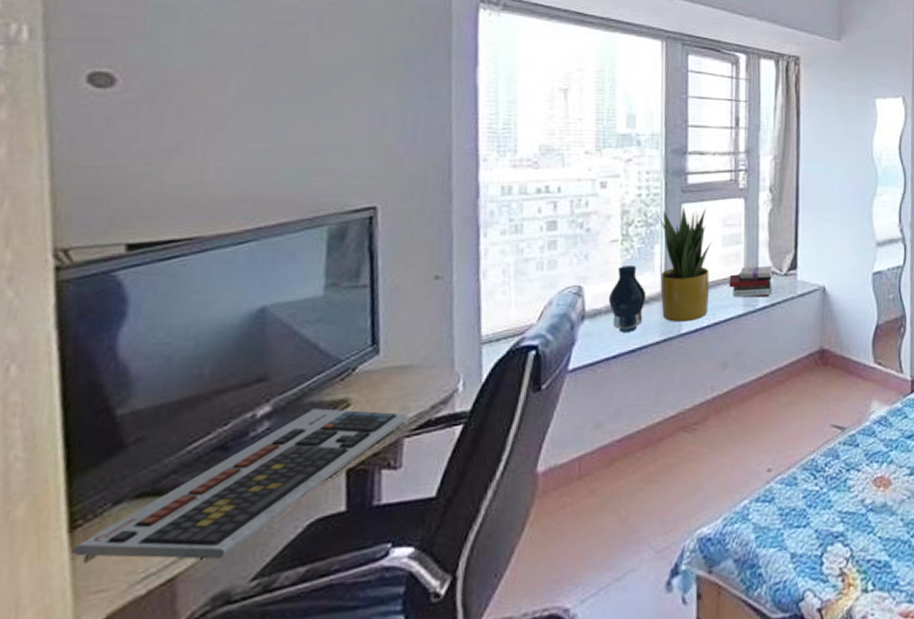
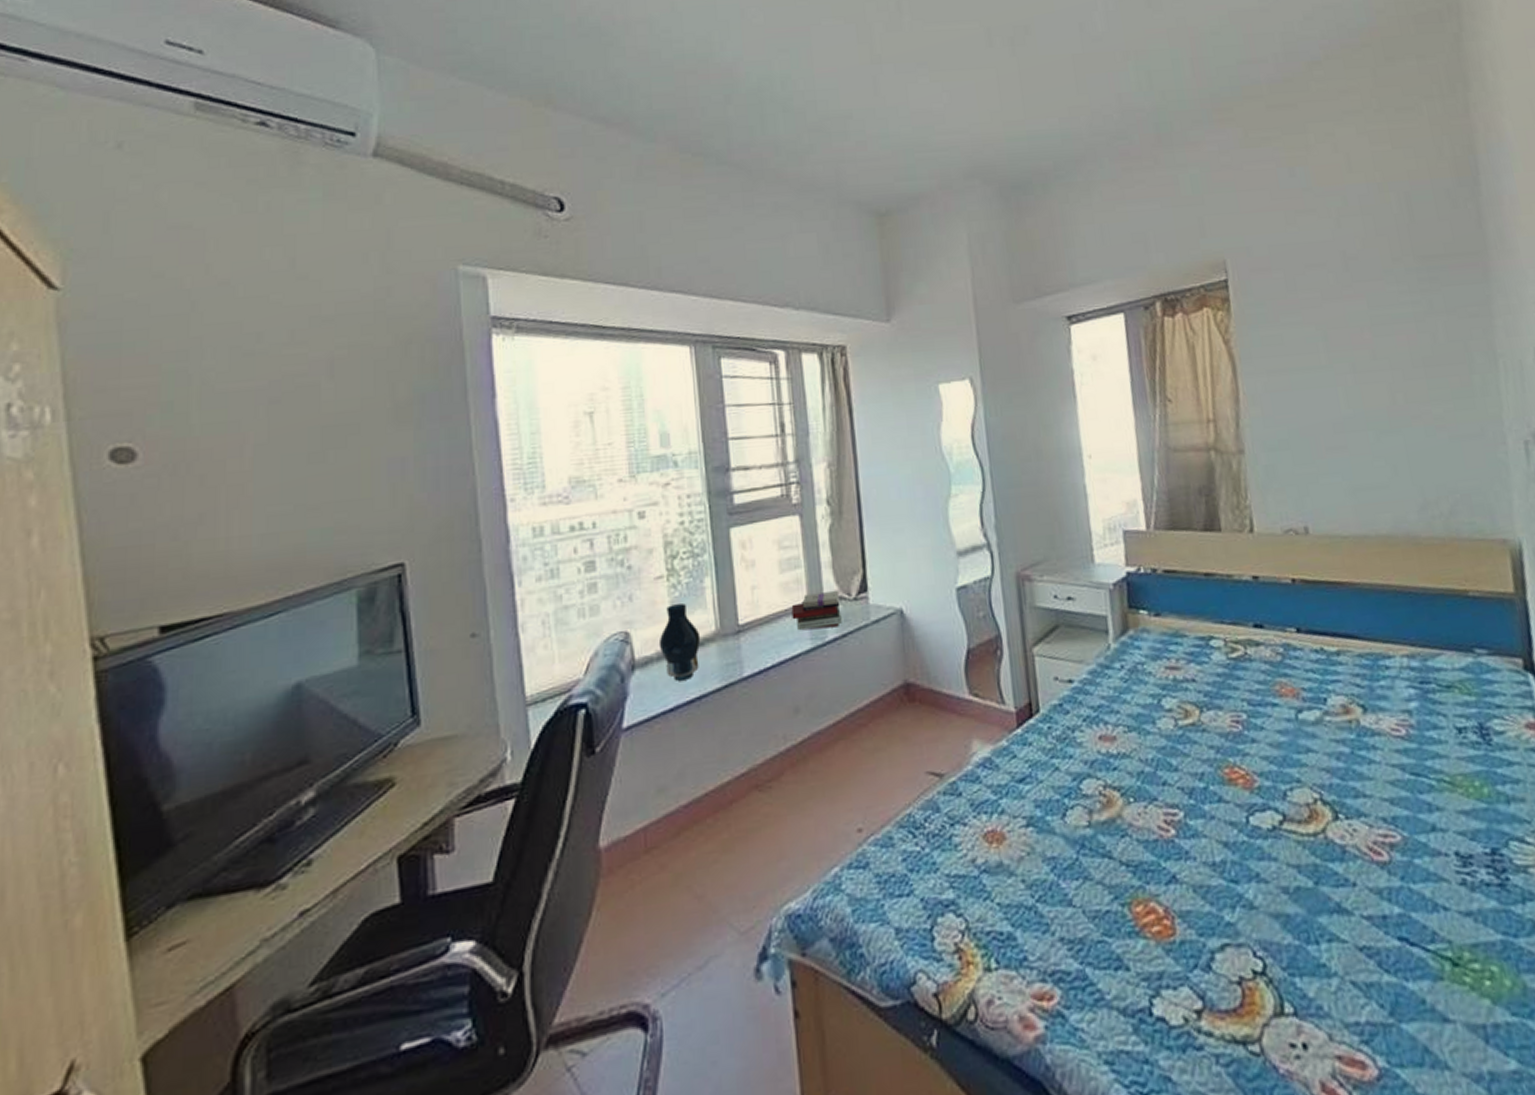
computer keyboard: present [73,408,409,563] -> none [131,789,457,974]
planter: present [658,207,713,322] -> none [705,530,772,665]

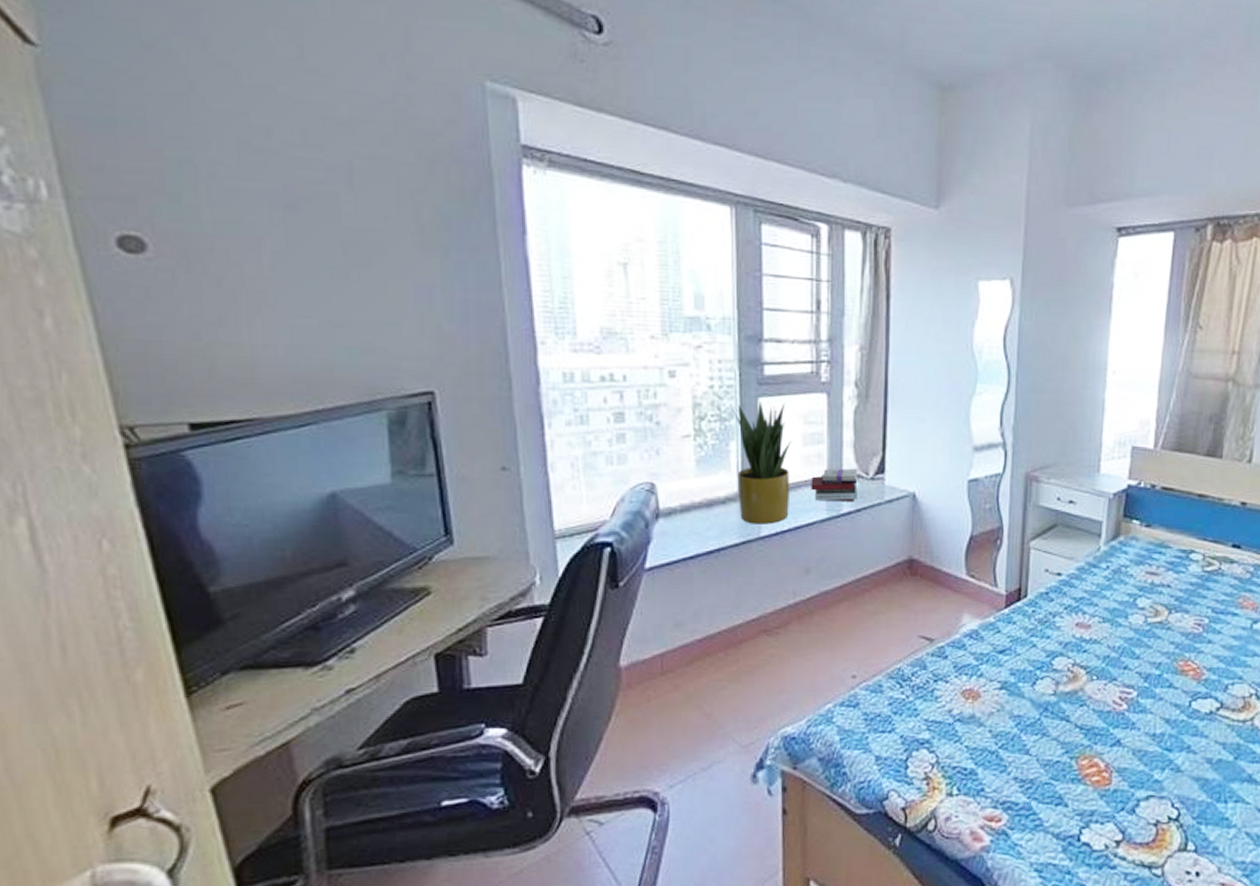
vase: present [658,603,701,681] -> none [682,463,723,533]
planter: none [705,530,772,665] -> present [733,401,793,524]

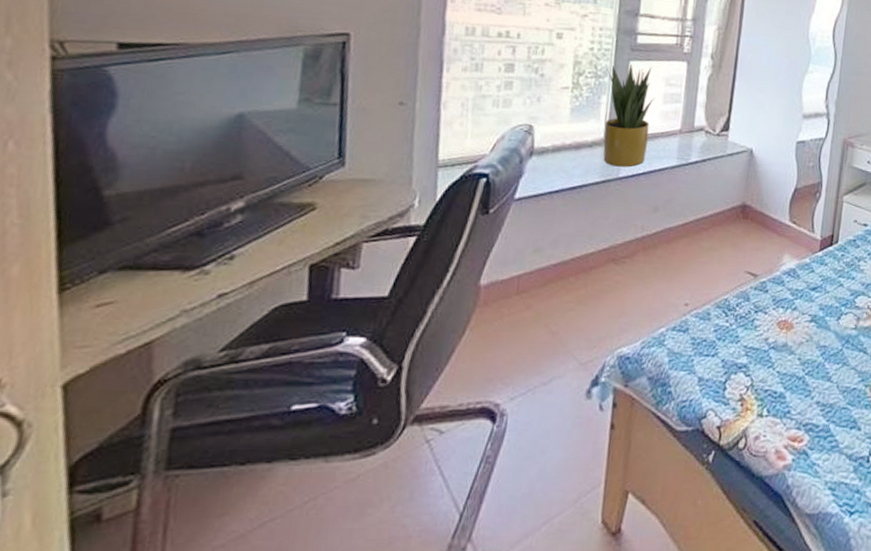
books: present [811,469,858,502] -> none [666,124,706,153]

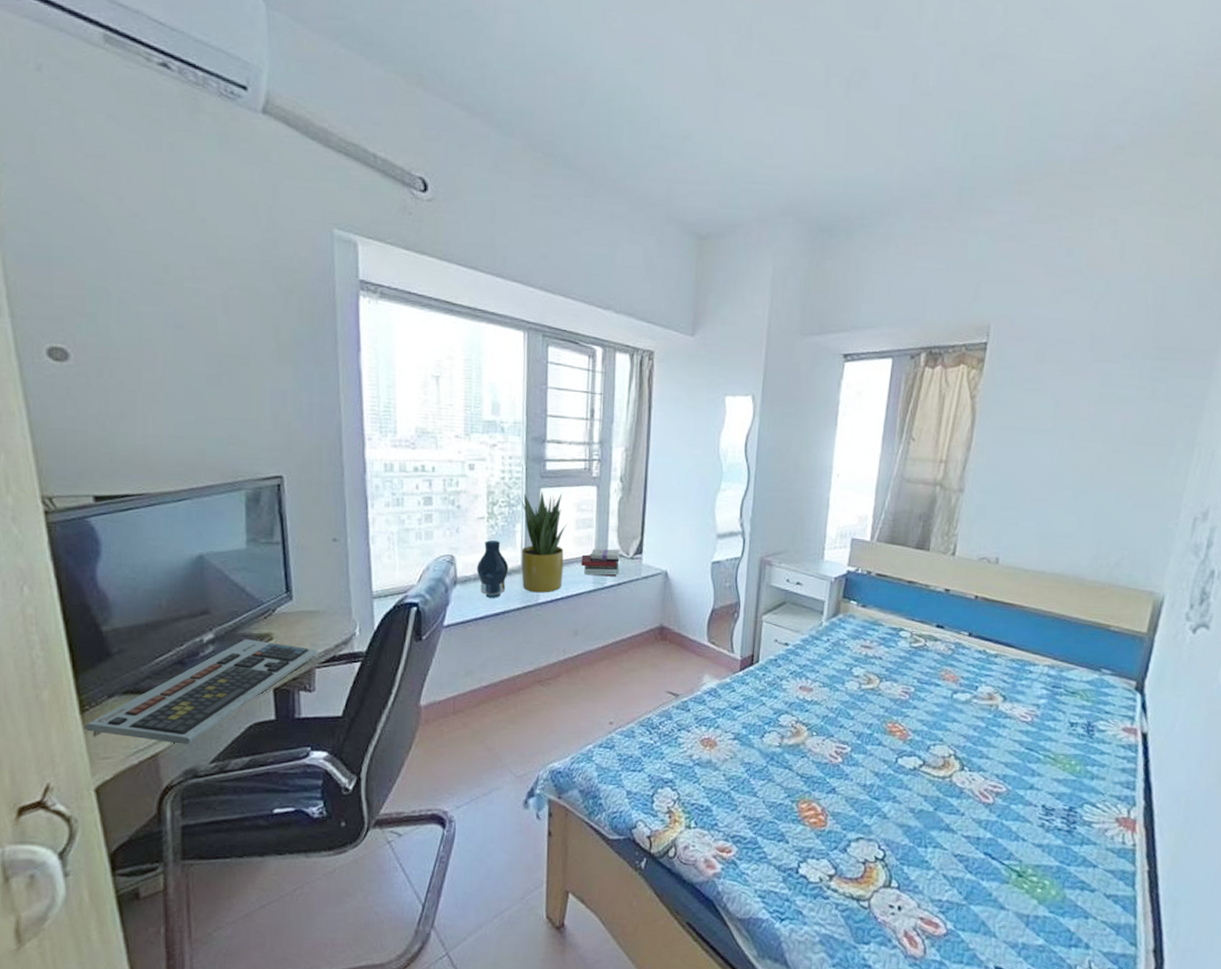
computer keyboard: none [61,208,368,330] -> present [85,639,318,744]
vase: none [555,111,591,171] -> present [476,540,509,598]
books: none [666,124,706,153] -> present [581,549,620,577]

